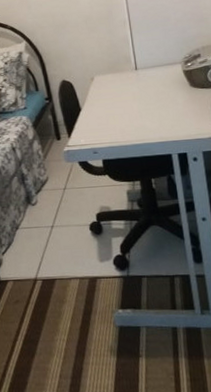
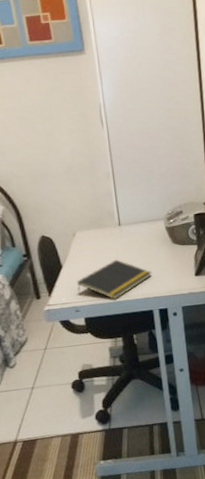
notepad: none [95,102,170,143] -> present [77,259,152,300]

